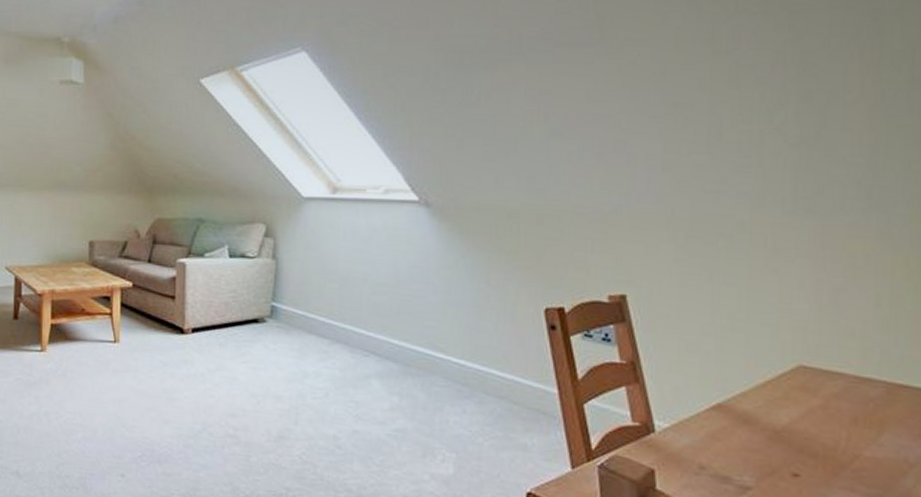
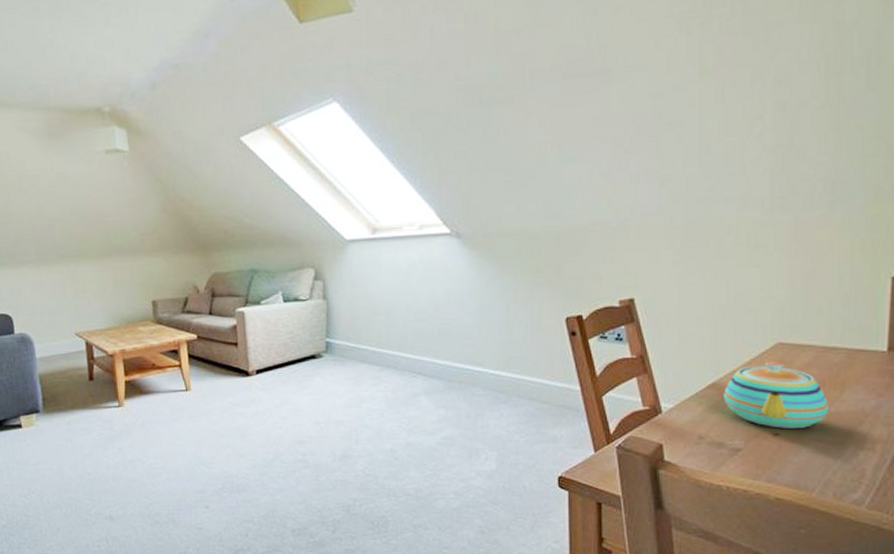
teapot: none [731,385,864,472] -> present [723,361,830,428]

